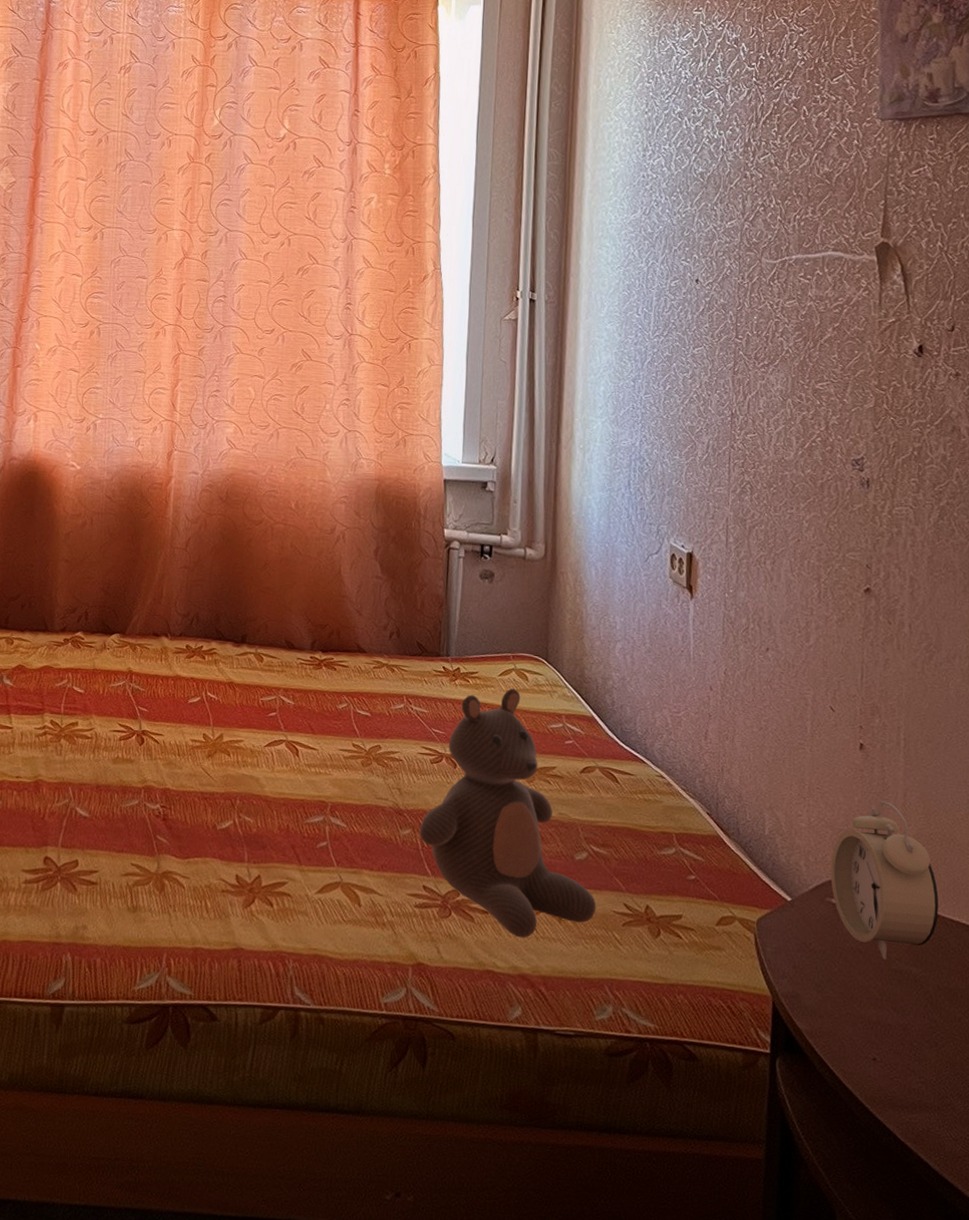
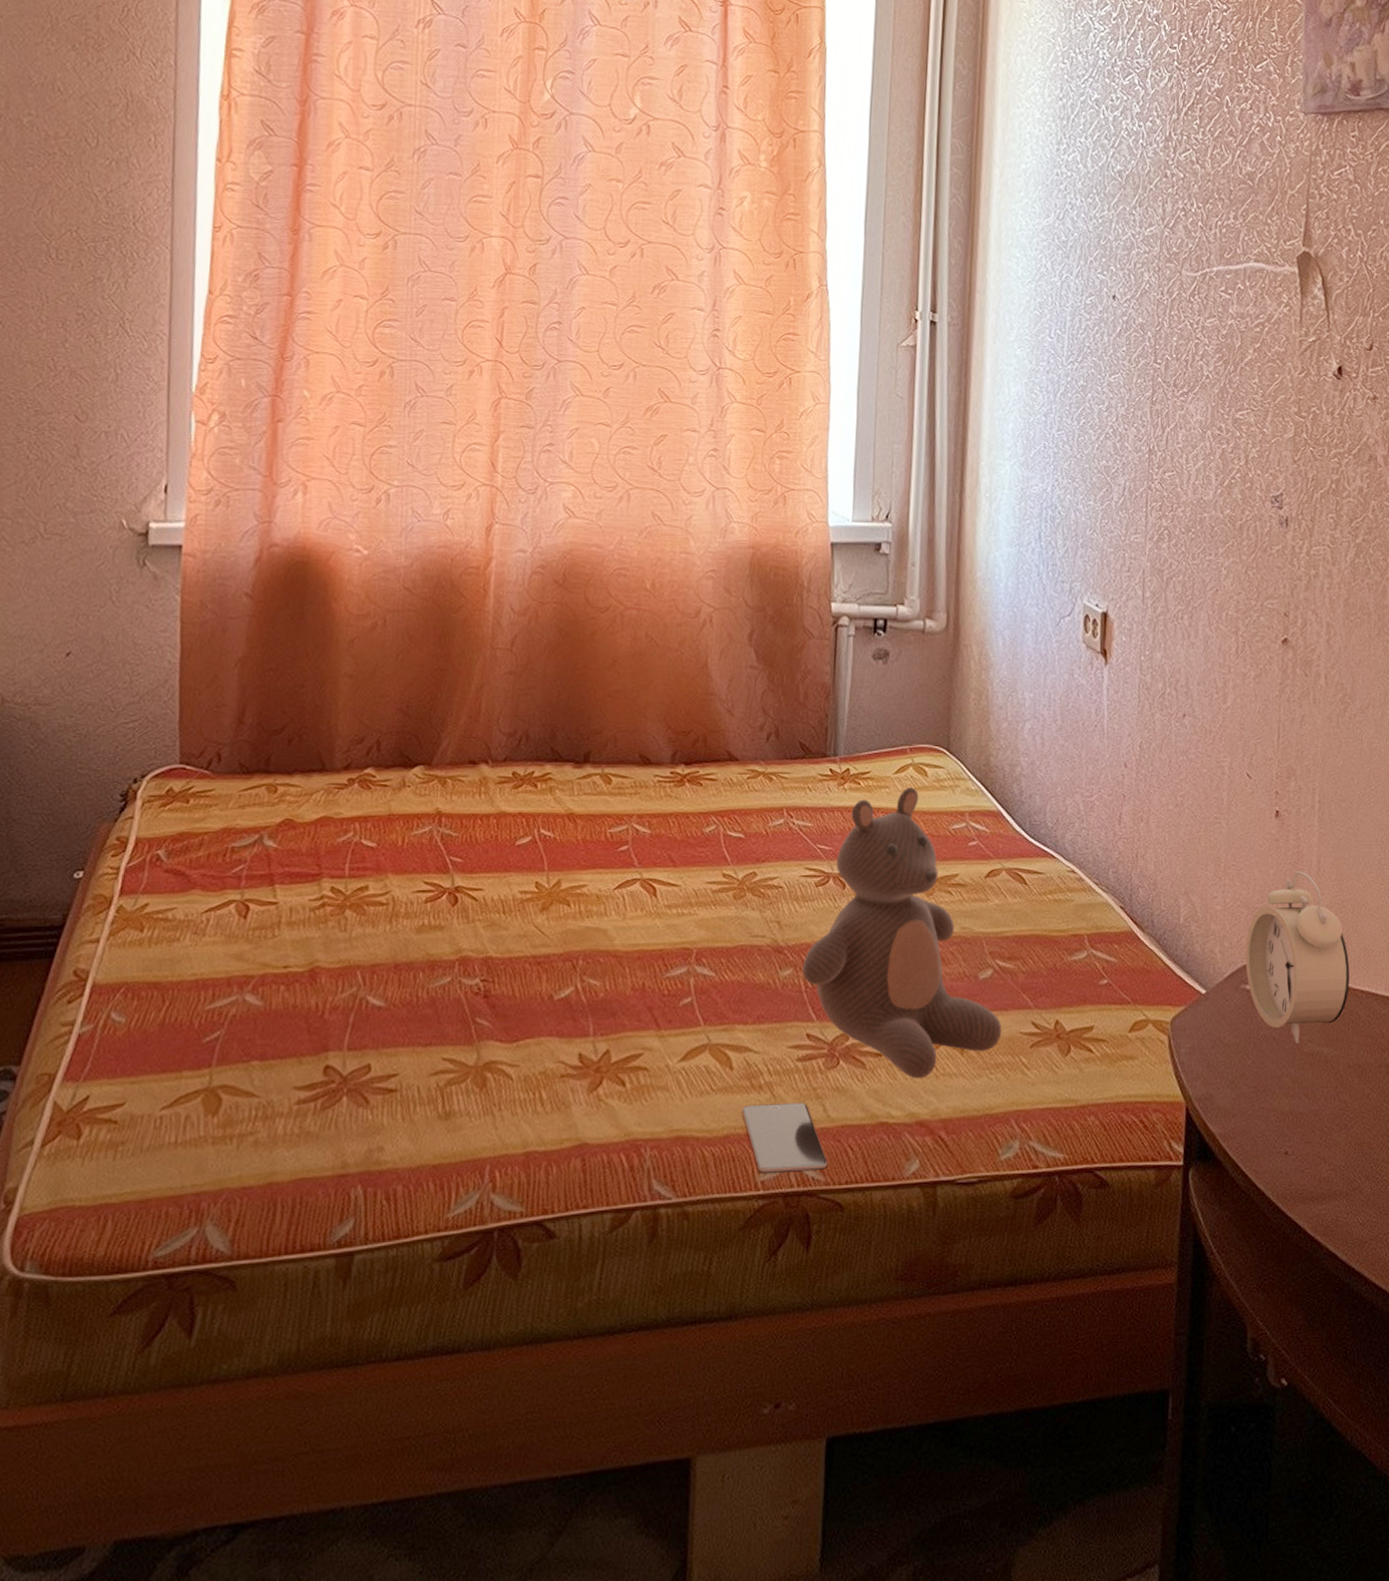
smartphone: none [368,937,441,1003] -> present [741,1102,828,1173]

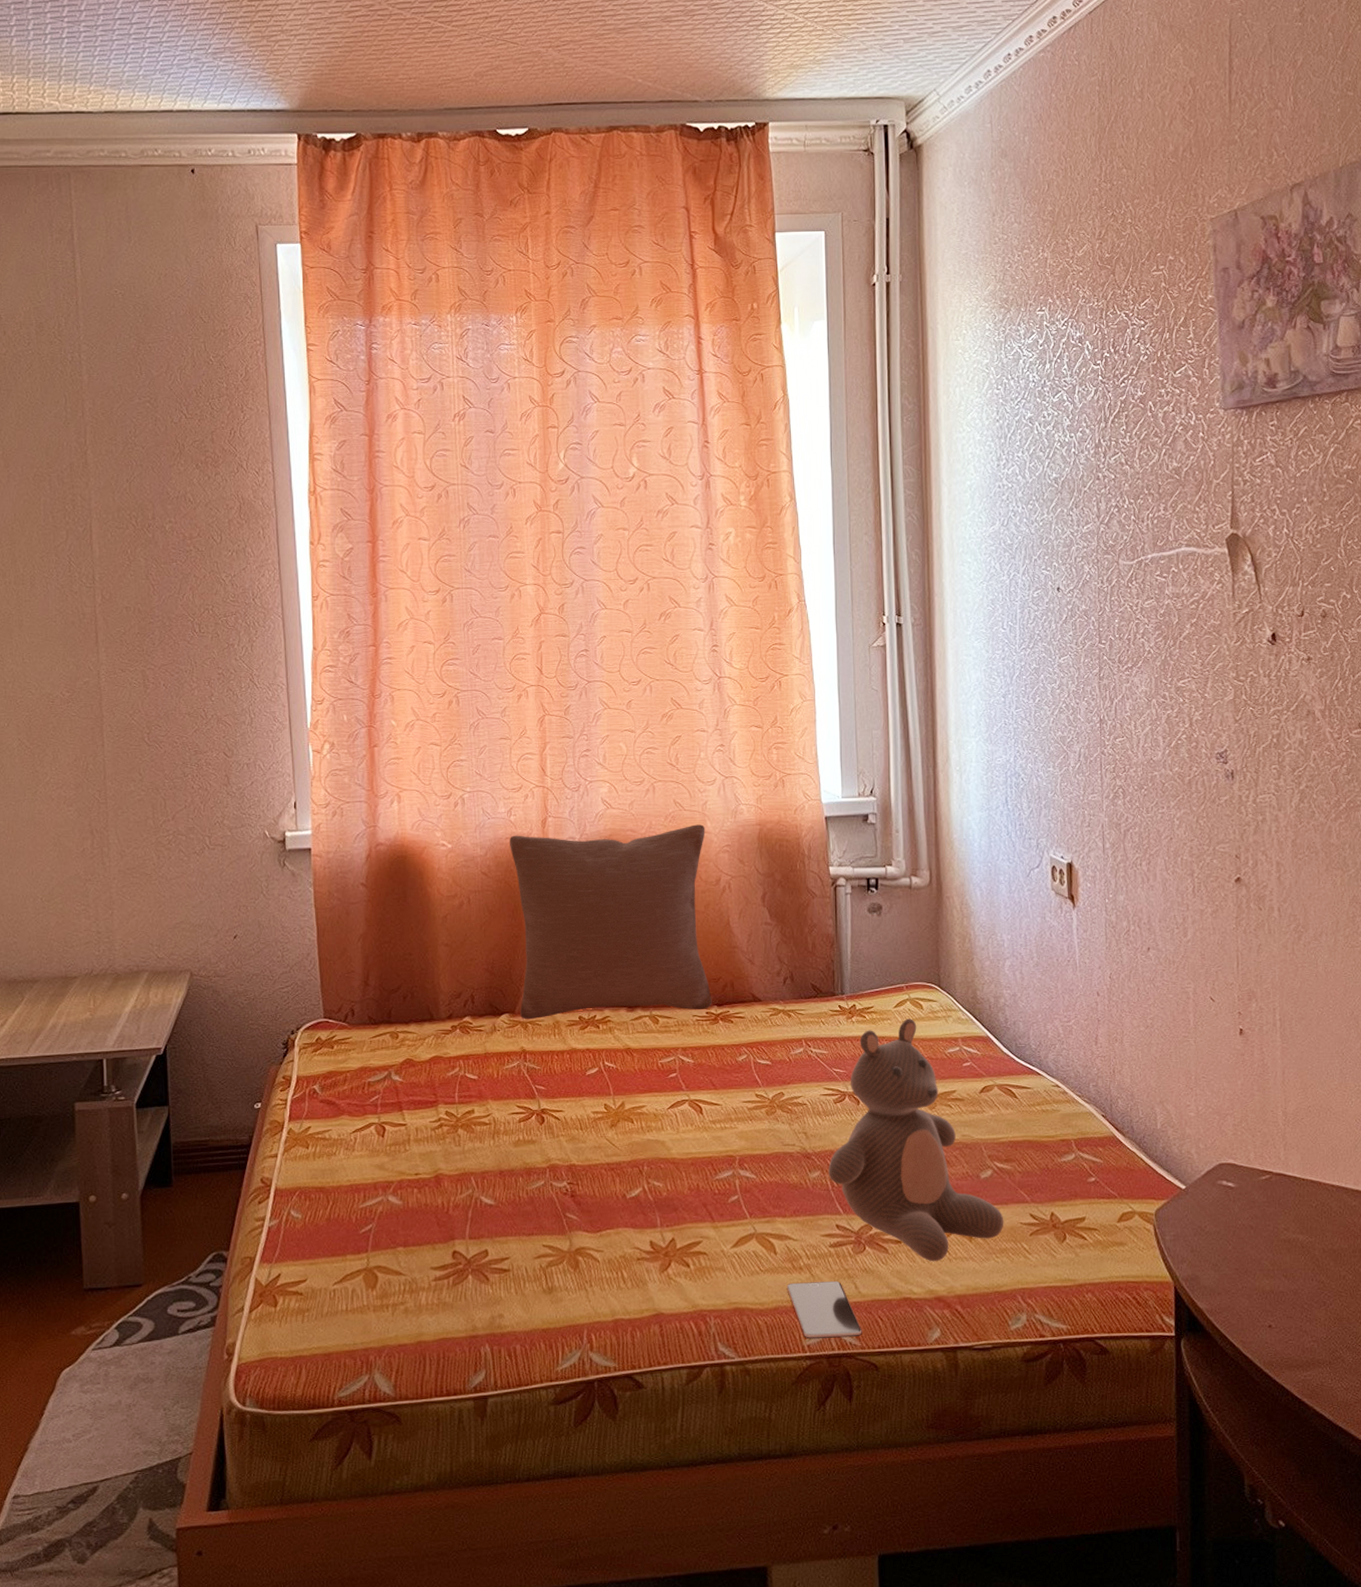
pillow: none [438,543,688,774] -> present [509,824,712,1020]
alarm clock: present [1245,871,1350,1043] -> none [1219,1081,1320,1231]

